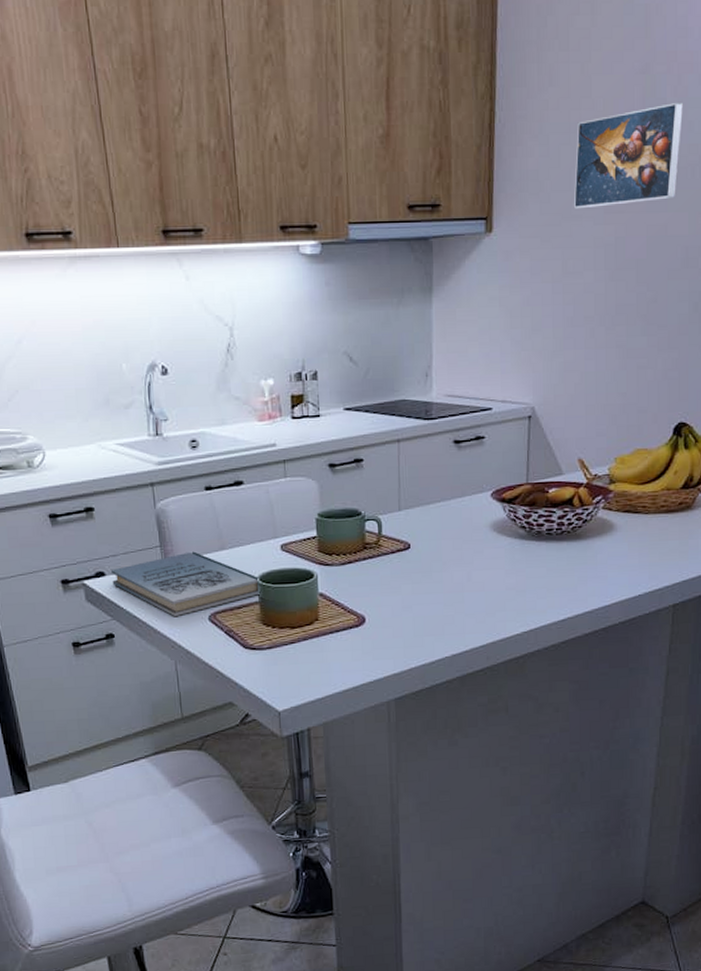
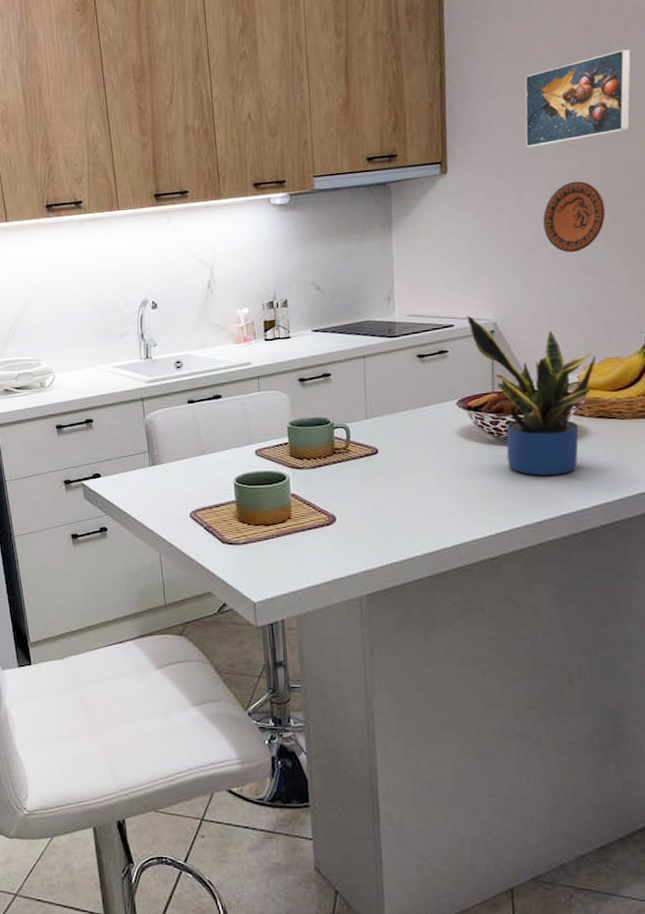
book: present [110,551,261,617] -> none [105,456,237,514]
potted plant: none [505,398,627,572] -> present [466,315,596,476]
decorative plate: none [586,252,647,333] -> present [543,181,606,253]

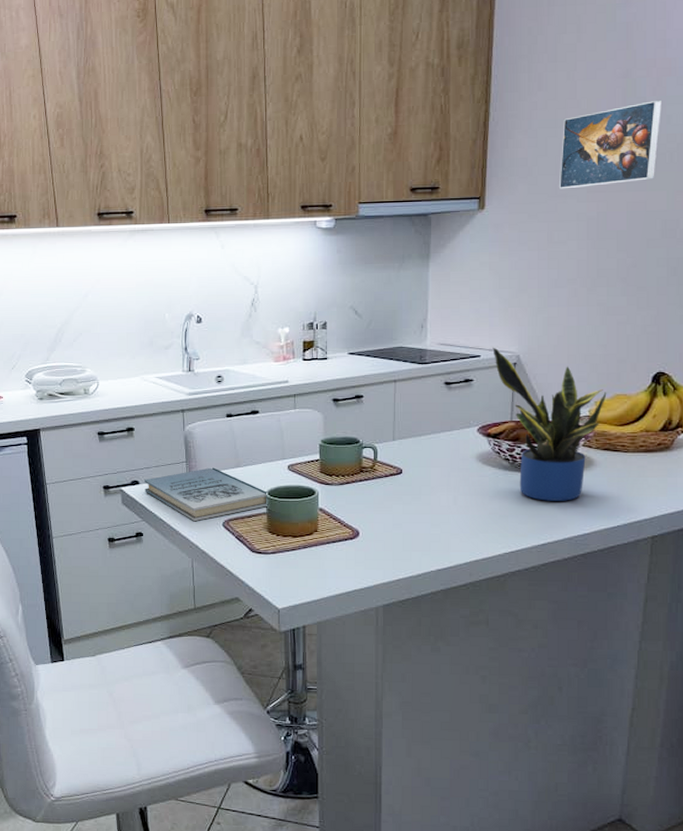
book: none [105,456,237,514] -> present [143,467,268,522]
decorative plate: present [543,181,606,253] -> none [570,225,627,293]

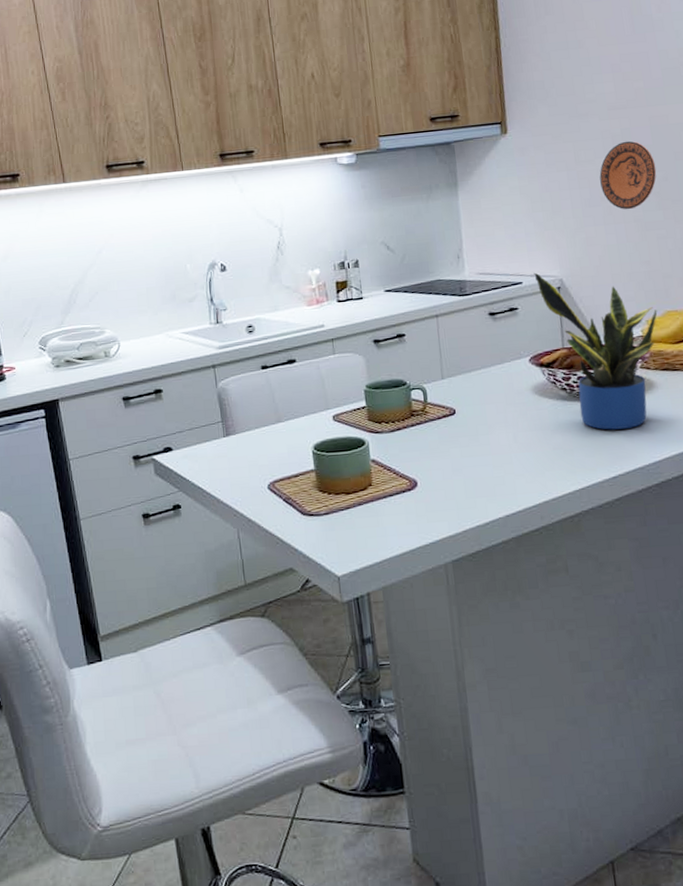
book: present [143,467,268,522] -> none [177,425,316,487]
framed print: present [558,100,663,189] -> none [574,16,673,109]
decorative plate: none [570,225,627,293] -> present [599,141,657,210]

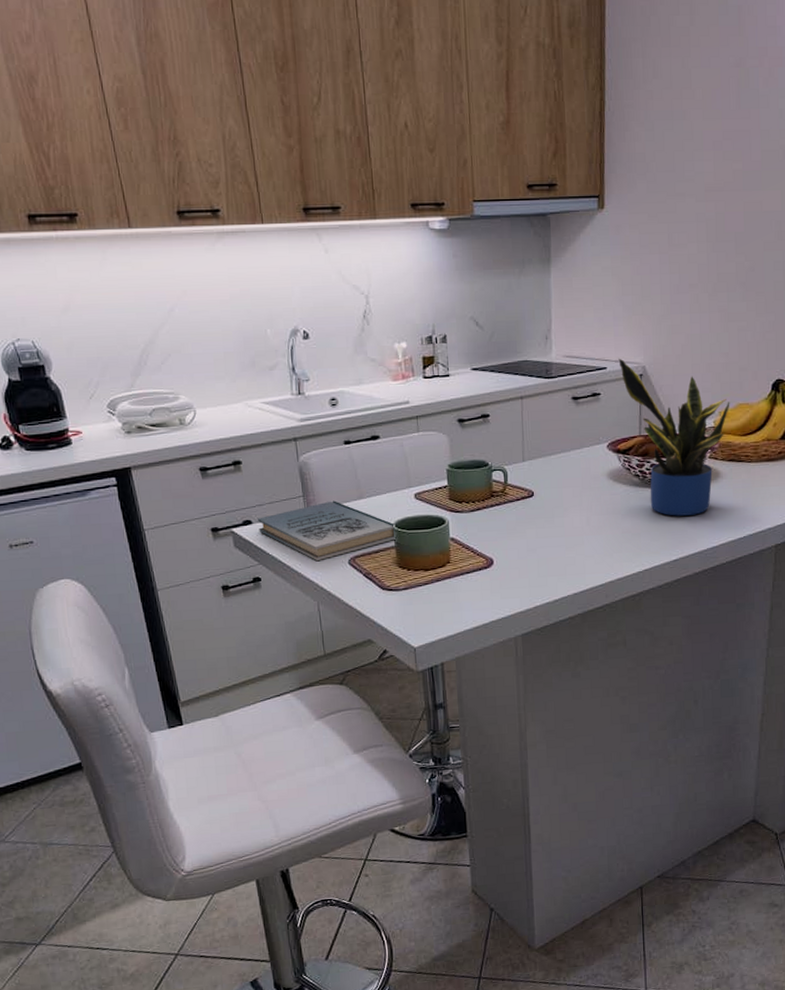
book: none [177,425,316,487] -> present [257,500,397,562]
decorative plate: present [599,141,657,210] -> none [690,226,745,299]

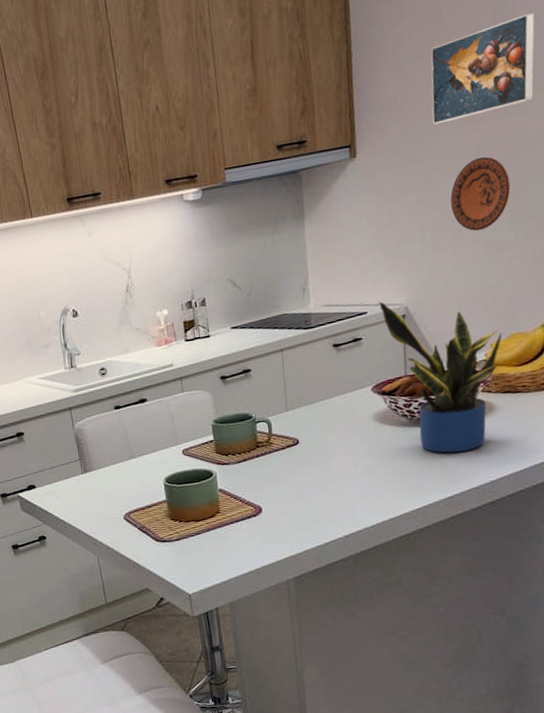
book: present [257,500,397,562] -> none [39,462,167,519]
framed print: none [677,92,775,188] -> present [430,13,535,125]
decorative plate: none [690,226,745,299] -> present [450,156,511,231]

